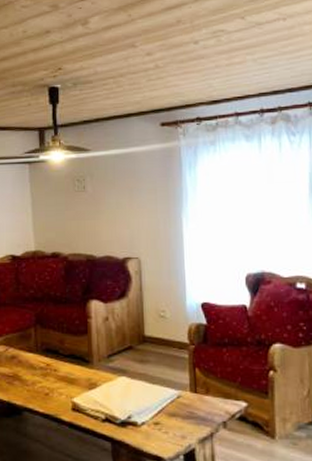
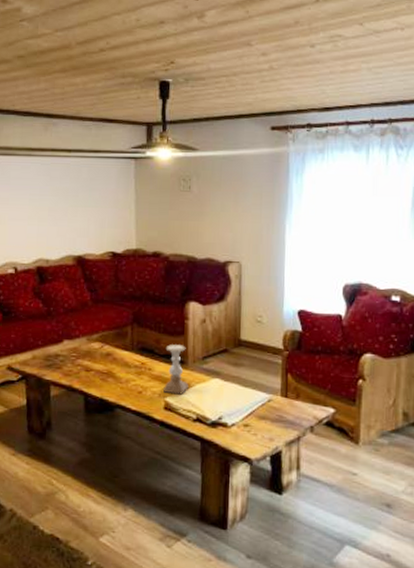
candle holder: none [70,344,95,395] -> present [163,344,189,395]

